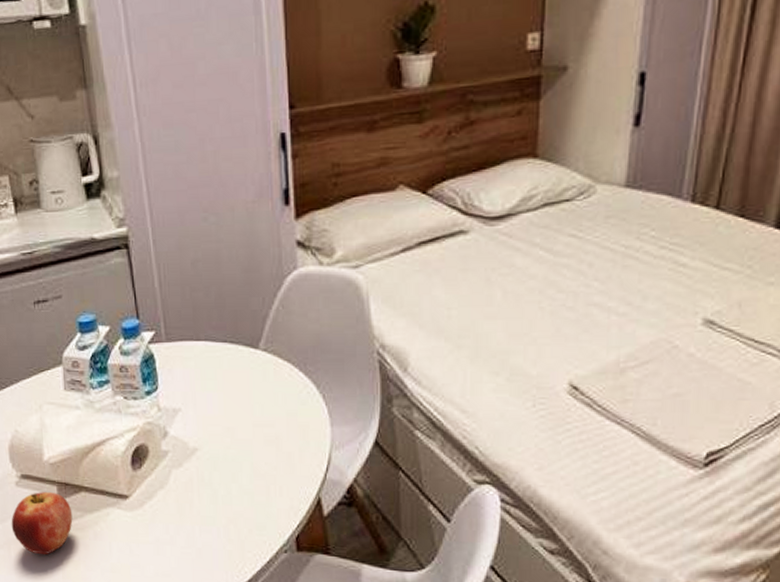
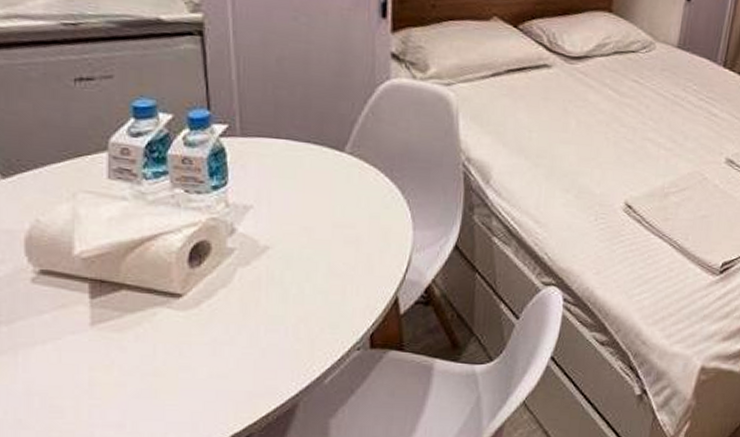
apple: present [11,492,73,555] -> none [21,289,108,360]

